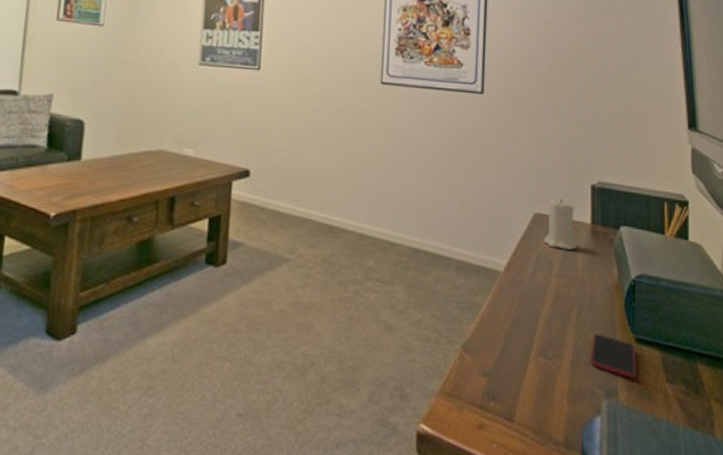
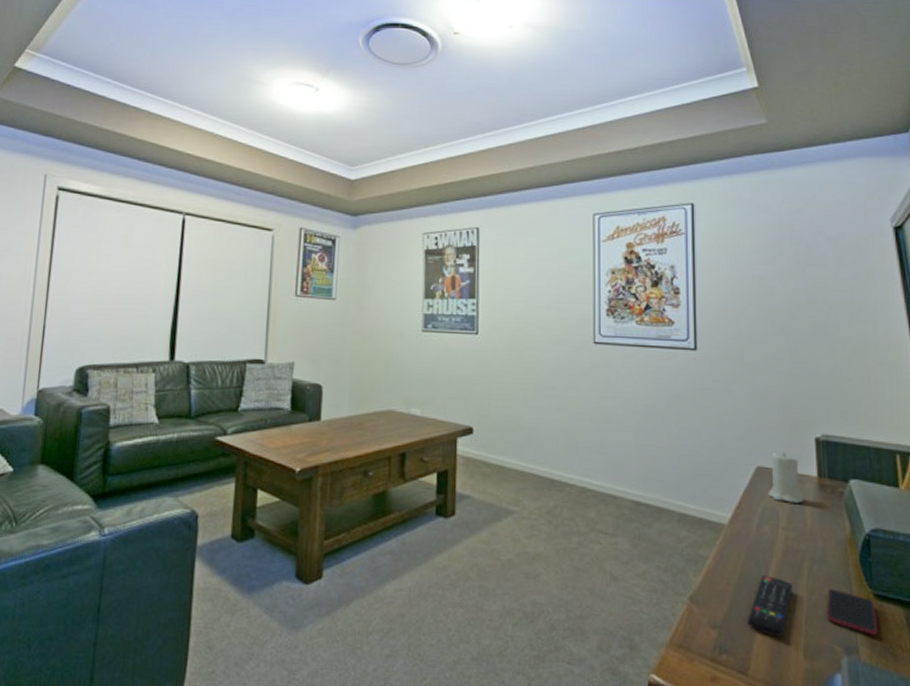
remote control: none [516,322,562,382] -> present [747,575,793,636]

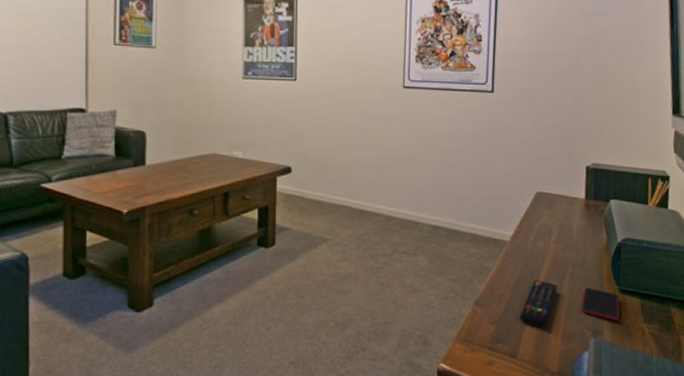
candle: present [768,452,804,503] -> none [544,179,573,221]

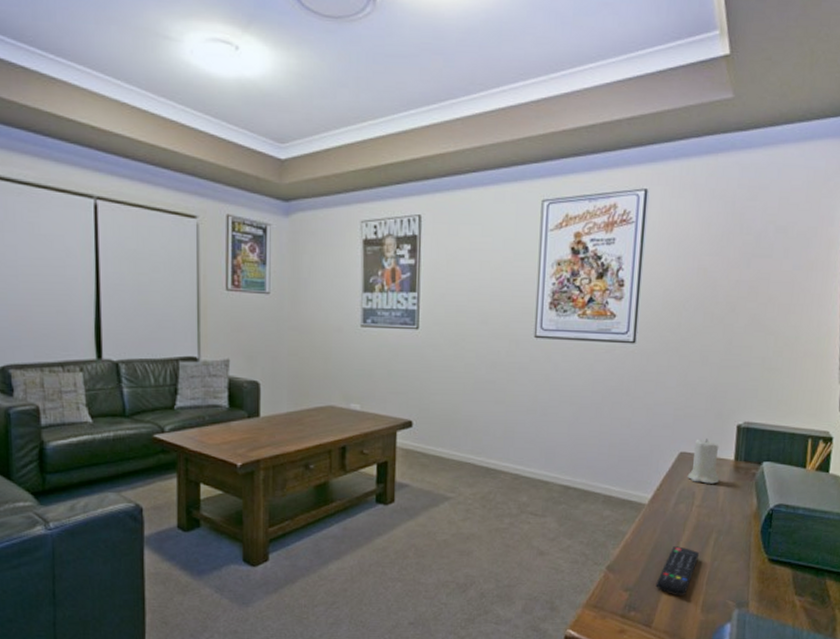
candle: none [544,179,573,221] -> present [687,439,720,484]
smartphone: present [581,287,620,321] -> none [725,555,769,592]

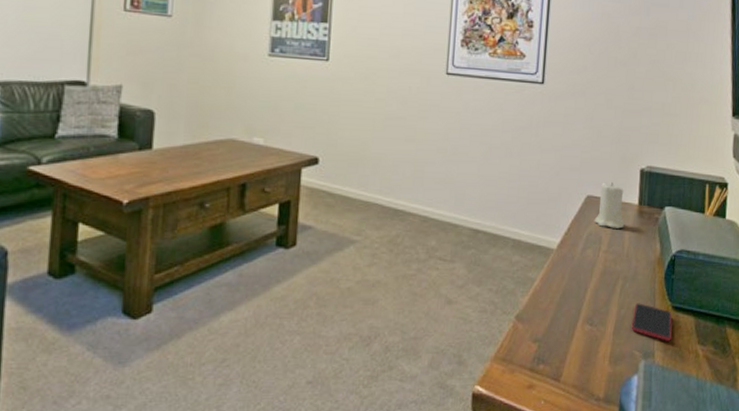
remote control: present [656,546,700,595] -> none [564,294,607,346]
smartphone: none [725,555,769,592] -> present [631,303,673,341]

